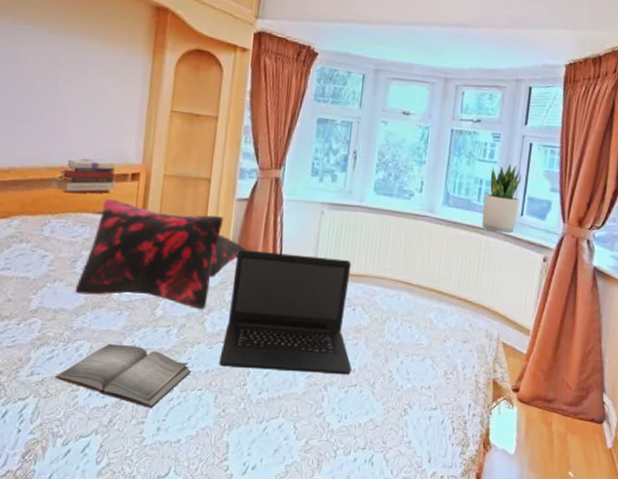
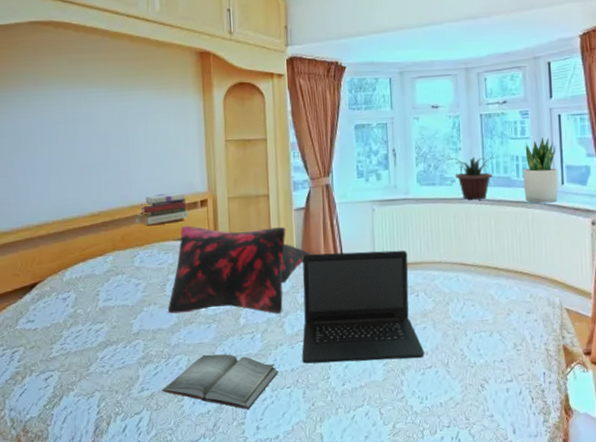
potted plant: none [410,170,459,218] -> present [448,157,495,199]

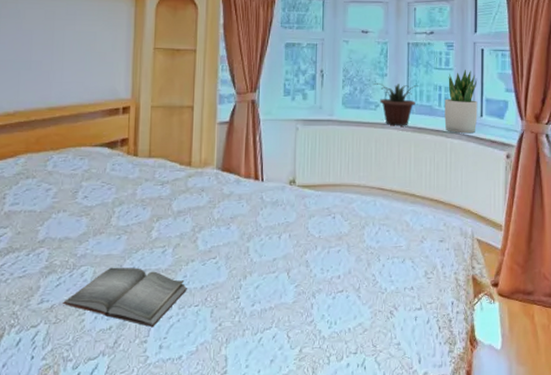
books: present [134,192,189,226] -> none [52,97,109,130]
cushion: present [167,225,312,314] -> none [77,131,232,228]
laptop: present [302,250,425,364] -> none [213,169,338,282]

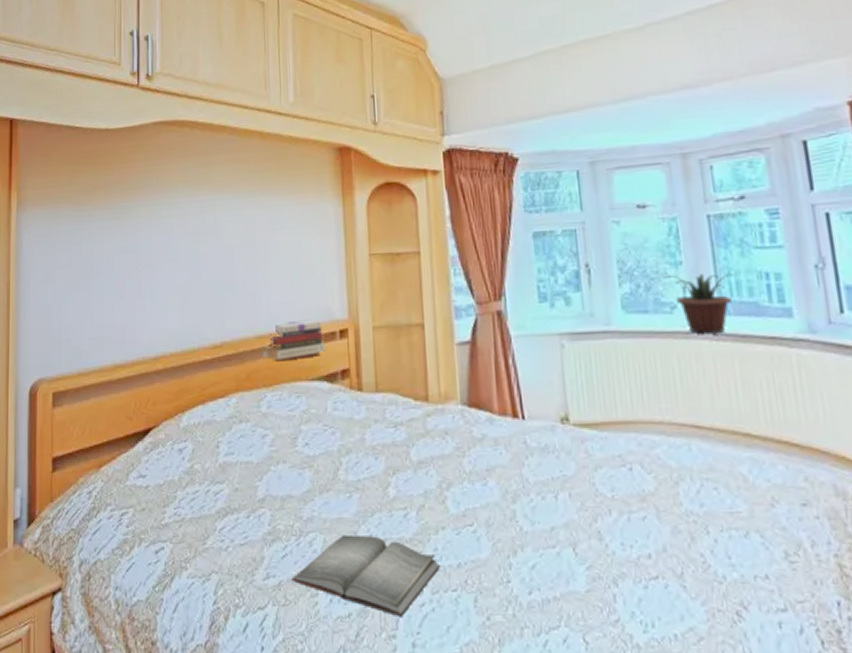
books: none [52,97,109,130] -> present [262,319,325,362]
planter: present [444,70,478,134] -> none [777,245,837,340]

